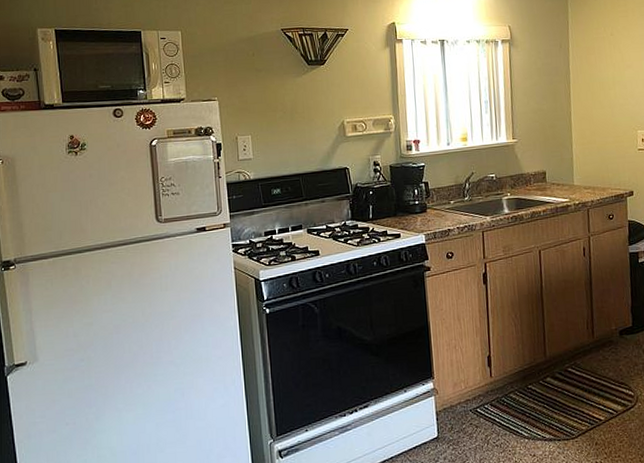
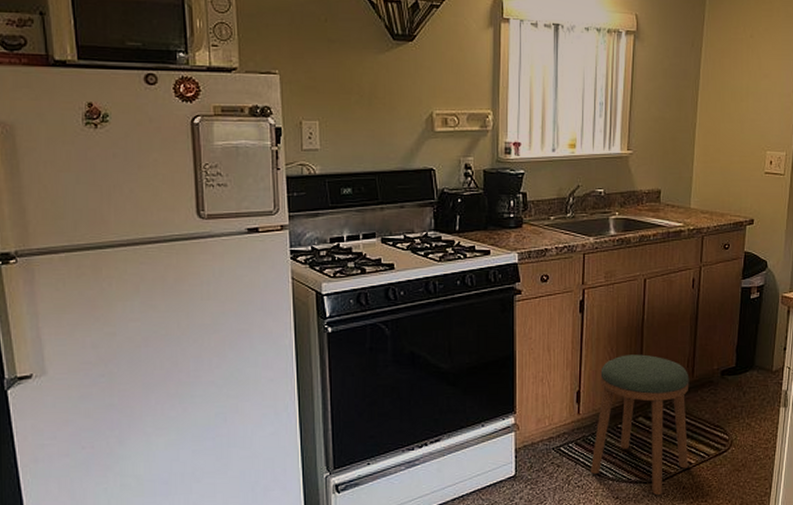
stool: none [506,319,599,451] -> present [590,354,689,495]

